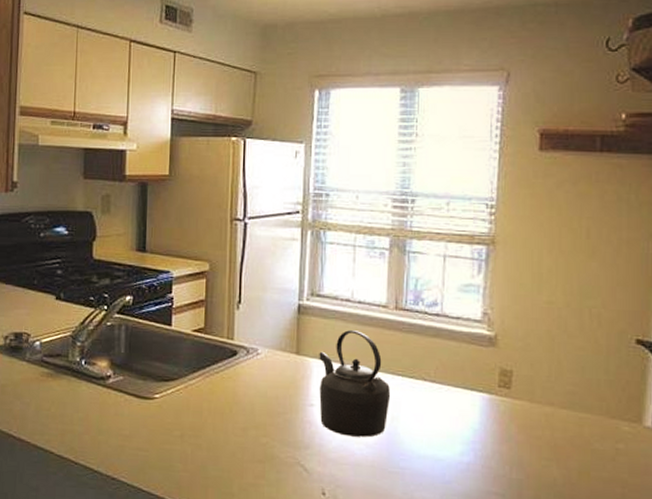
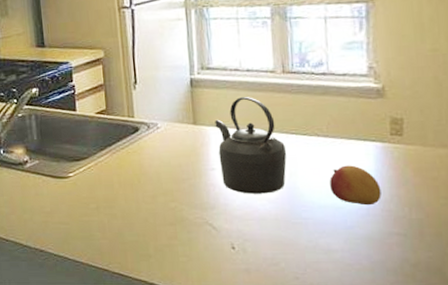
fruit: none [432,414,483,460] -> present [330,165,381,206]

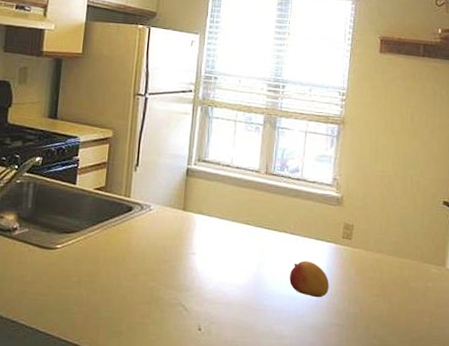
kettle: present [215,97,287,194] -> none [200,191,259,281]

